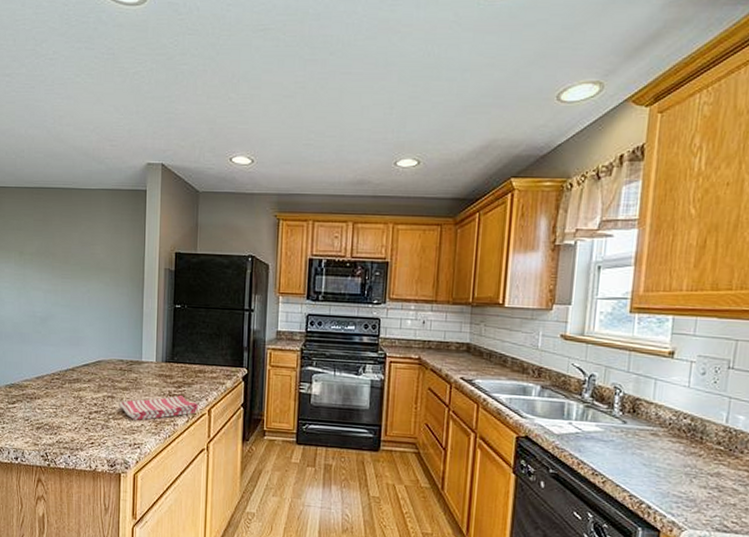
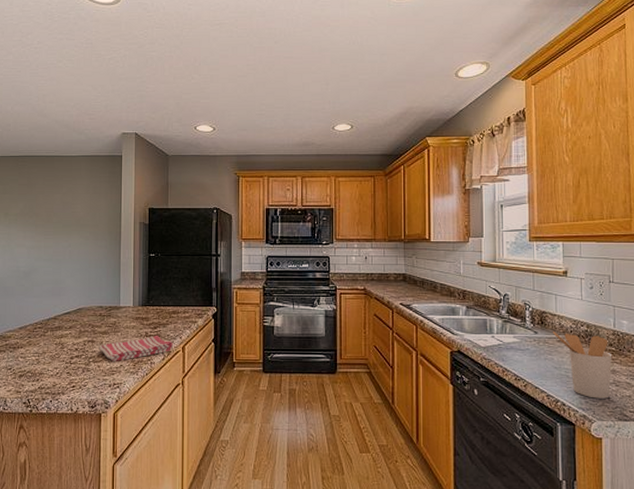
utensil holder: none [646,422,718,505] -> present [553,331,612,399]

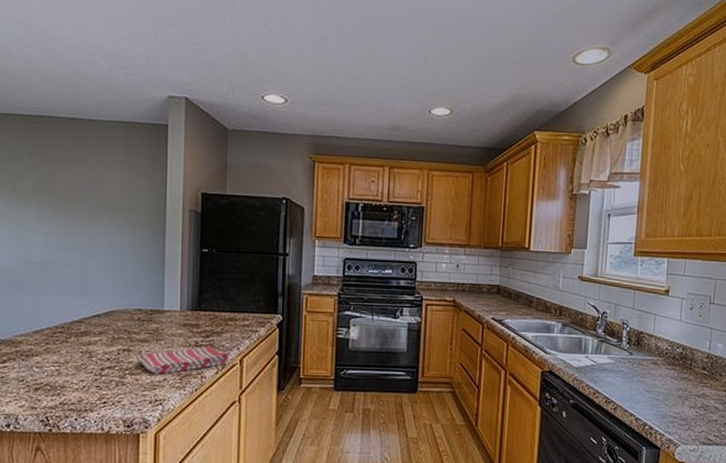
utensil holder: present [553,331,612,399] -> none [648,353,703,423]

